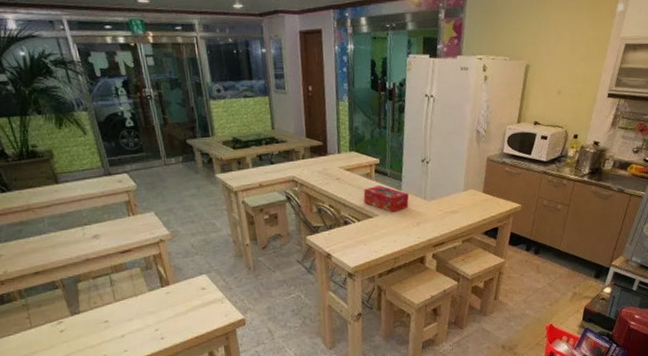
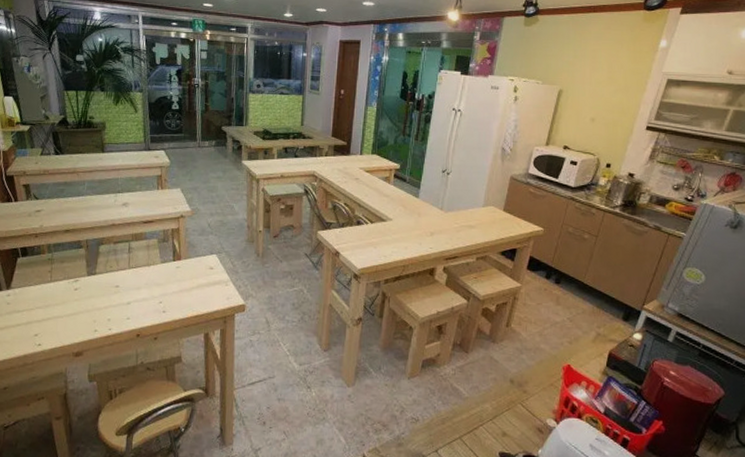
tissue box: present [363,185,410,213] -> none [379,190,426,219]

